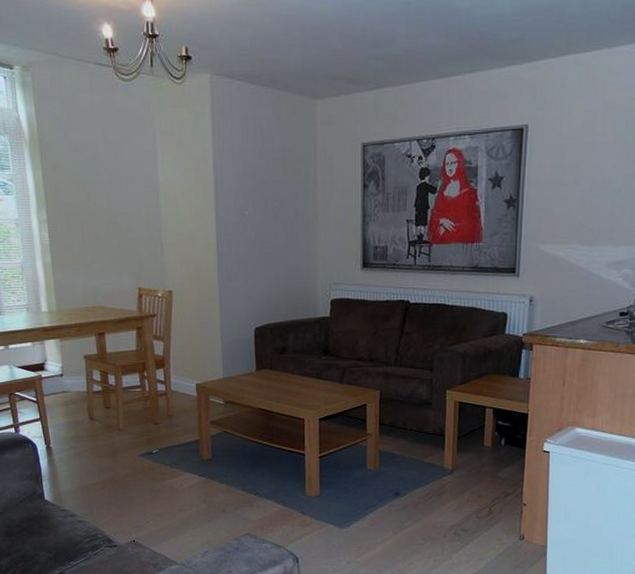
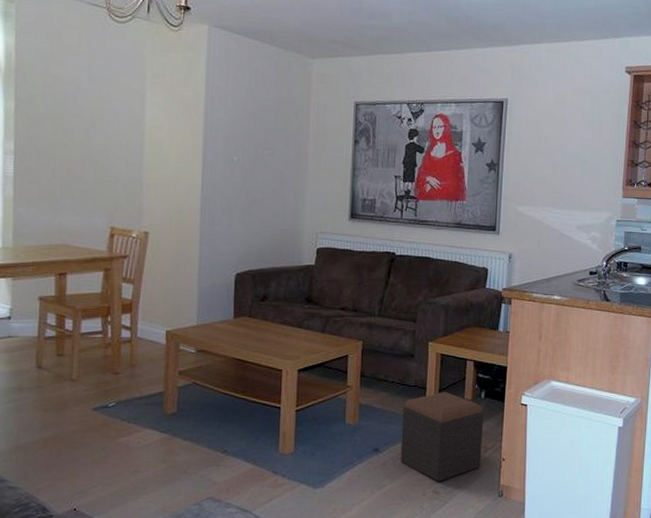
footstool: none [421,439,505,524] -> present [400,392,484,481]

